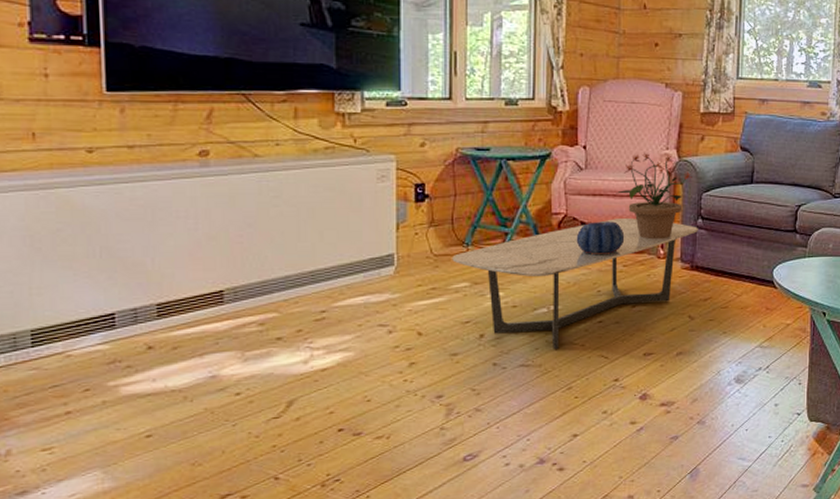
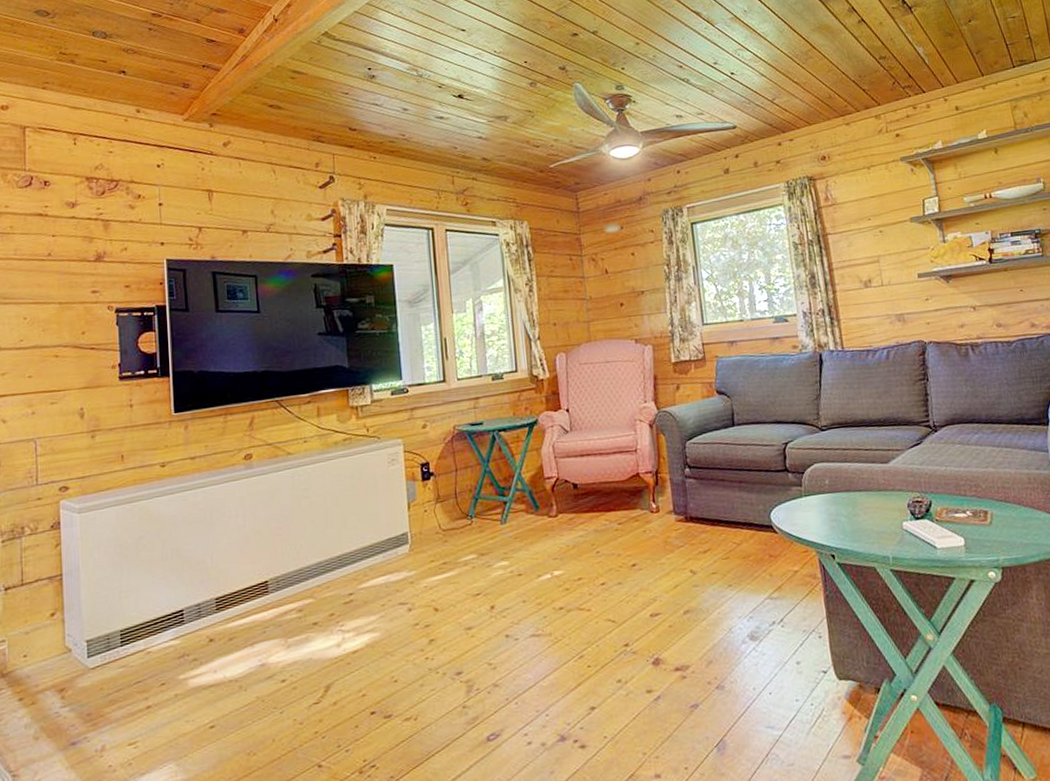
coffee table: present [452,218,698,350] -> none [458,474,687,617]
decorative bowl: present [576,221,625,254] -> none [569,480,617,515]
potted plant: present [616,152,692,240] -> none [602,406,674,495]

